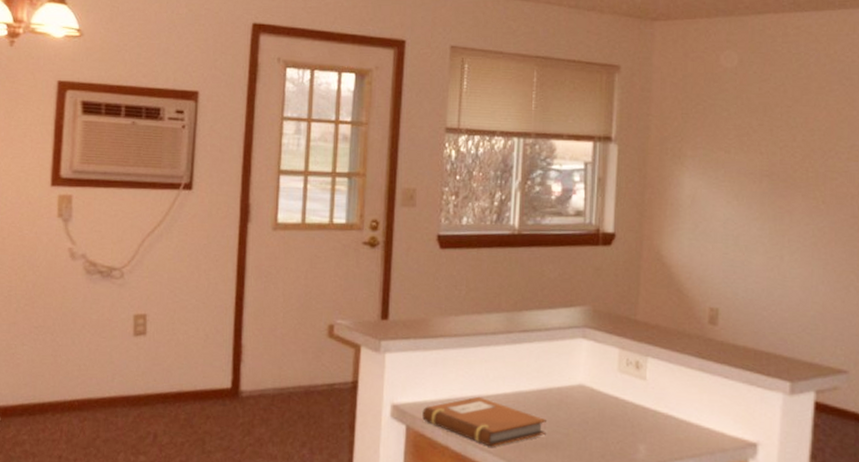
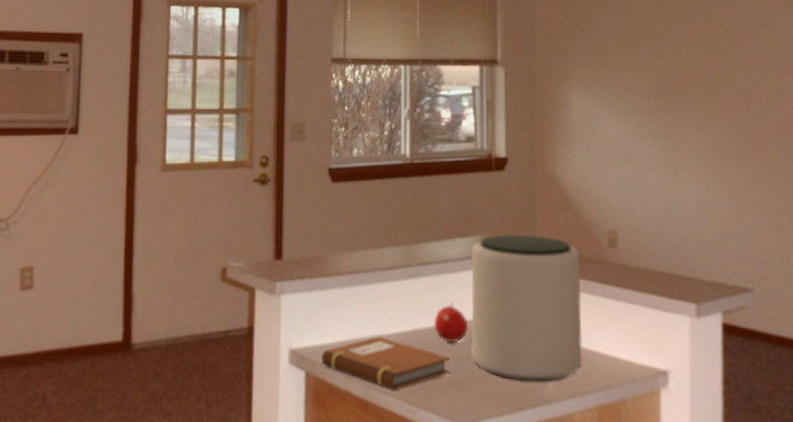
fruit: none [532,369,567,407] -> present [434,303,469,344]
plant pot: none [568,307,680,448] -> present [470,234,583,382]

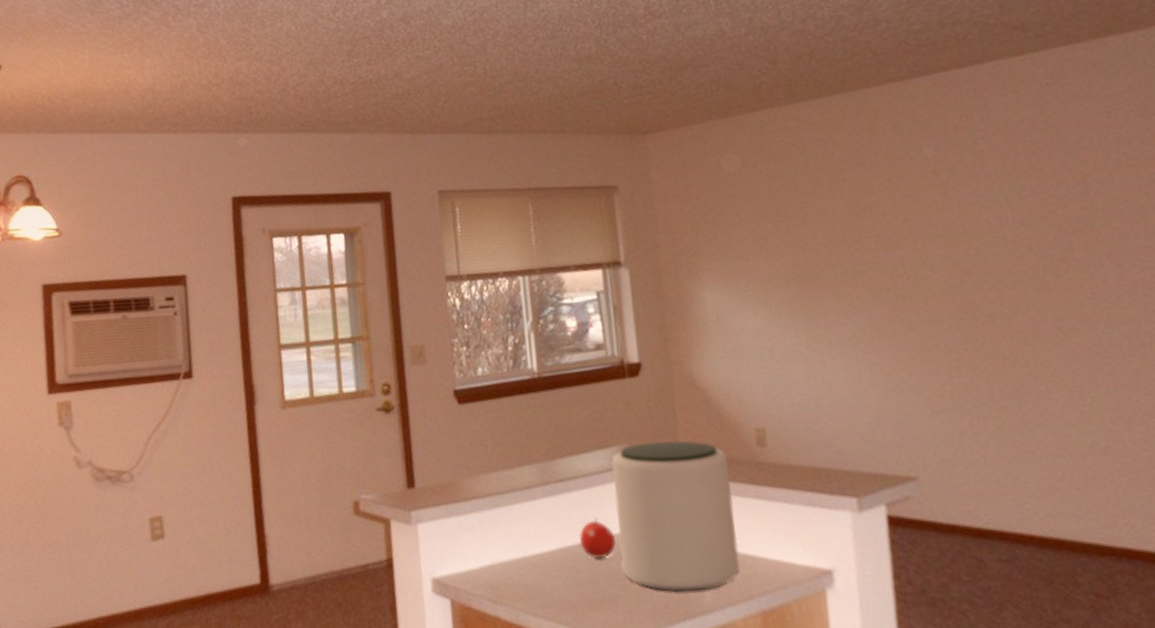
notebook: present [322,336,450,390] -> none [465,557,601,612]

